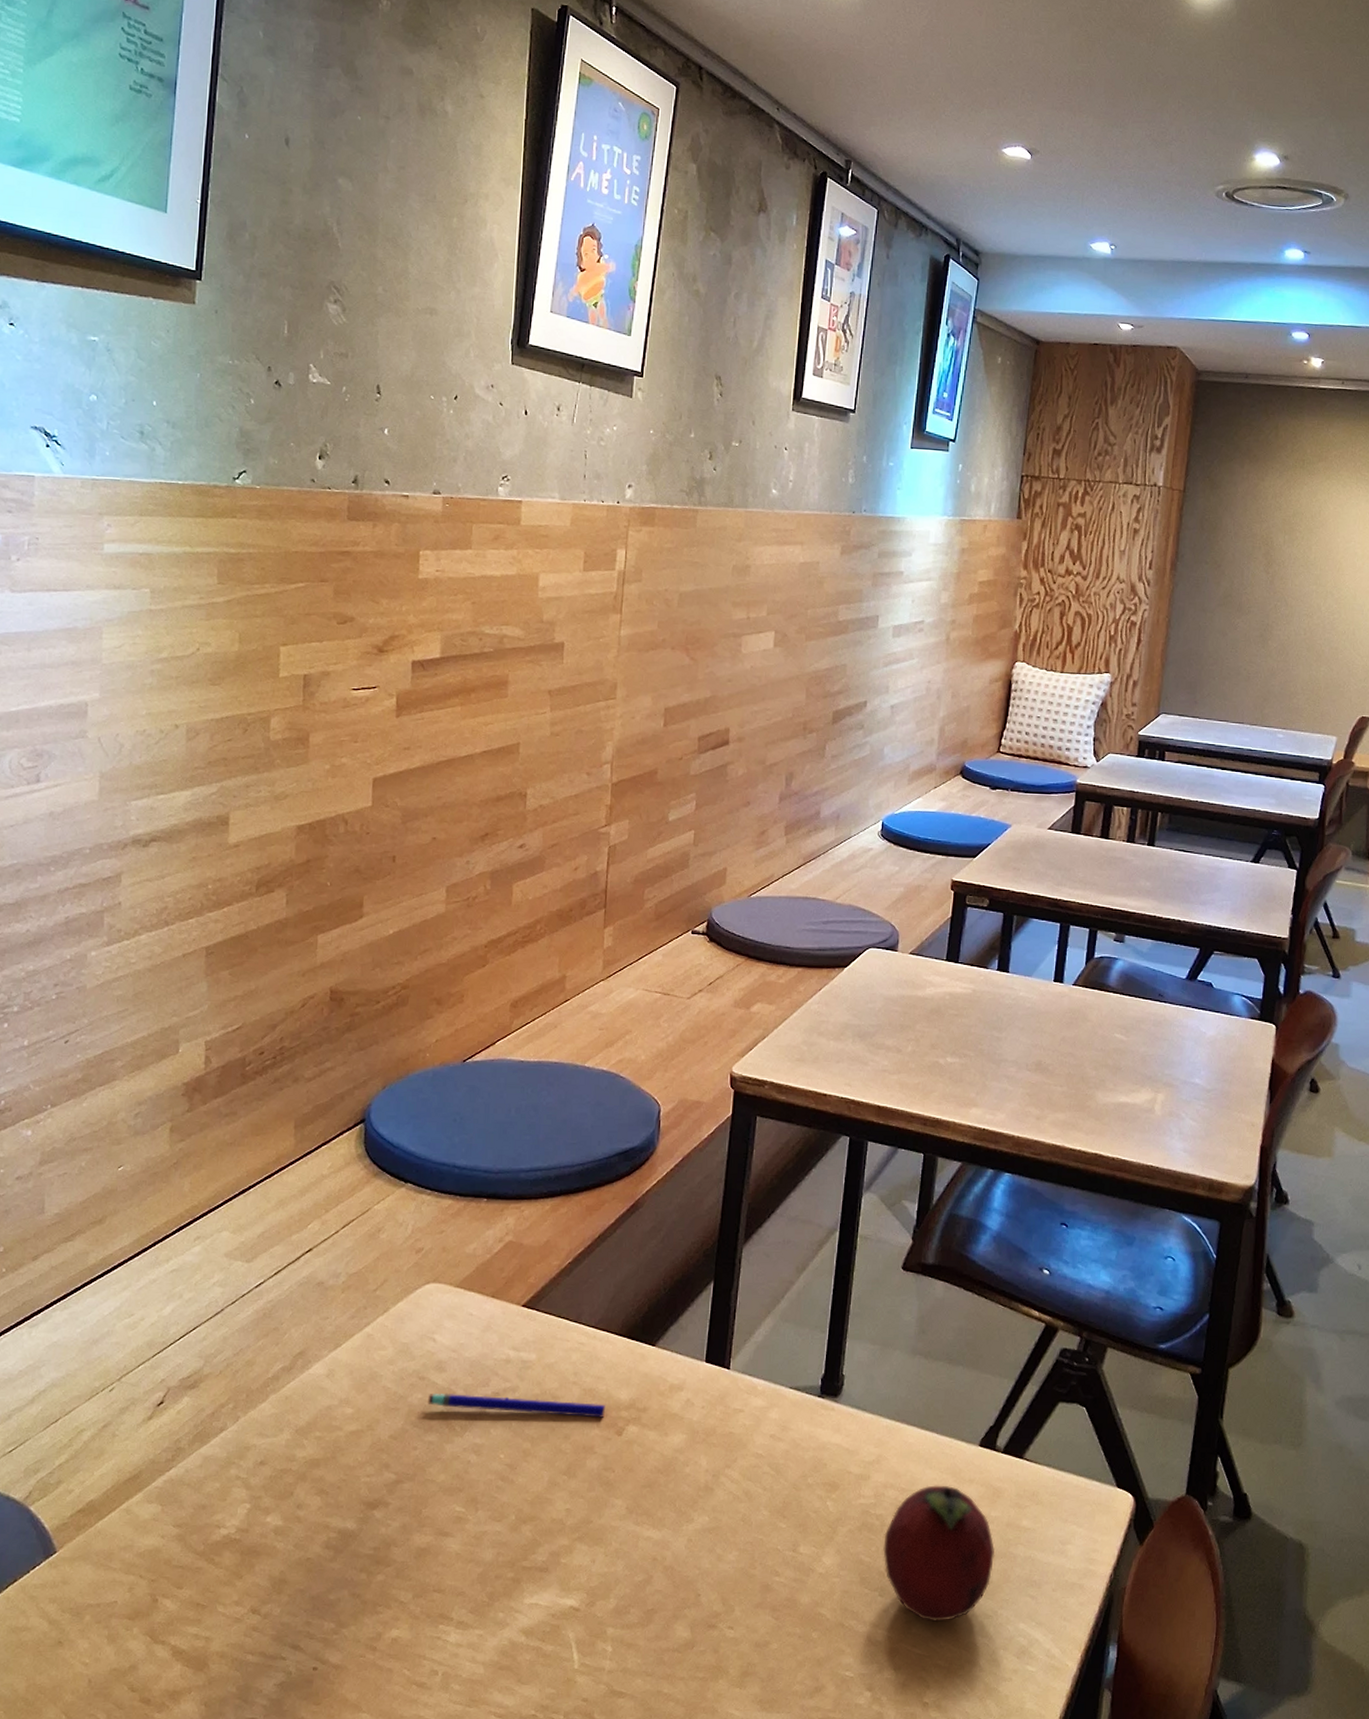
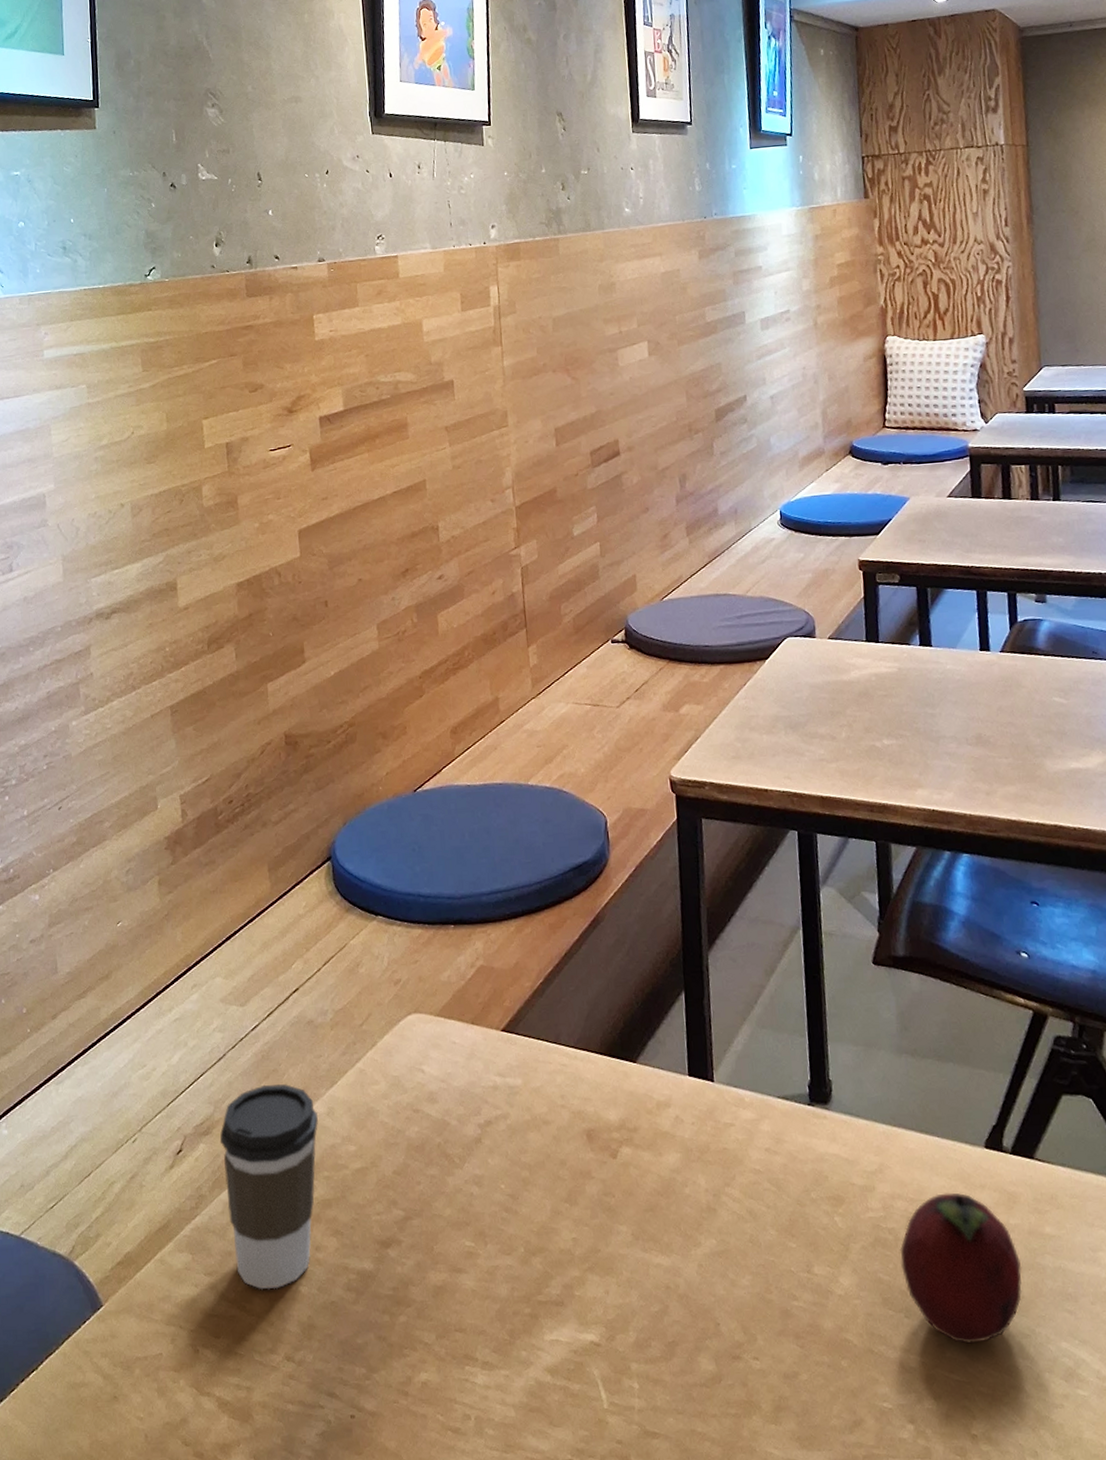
coffee cup: none [206,1343,316,1544] -> present [219,1084,318,1290]
pen: present [427,1393,605,1418] -> none [424,1124,597,1142]

